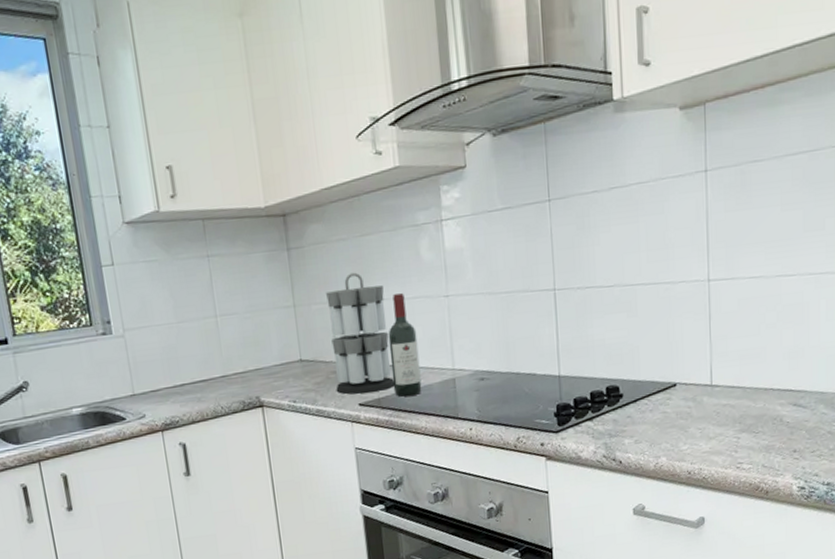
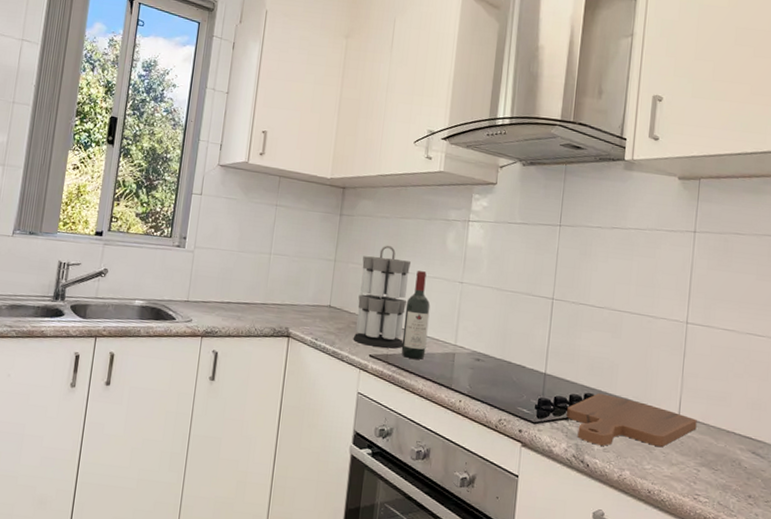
cutting board: none [590,381,732,439] -> present [567,393,697,447]

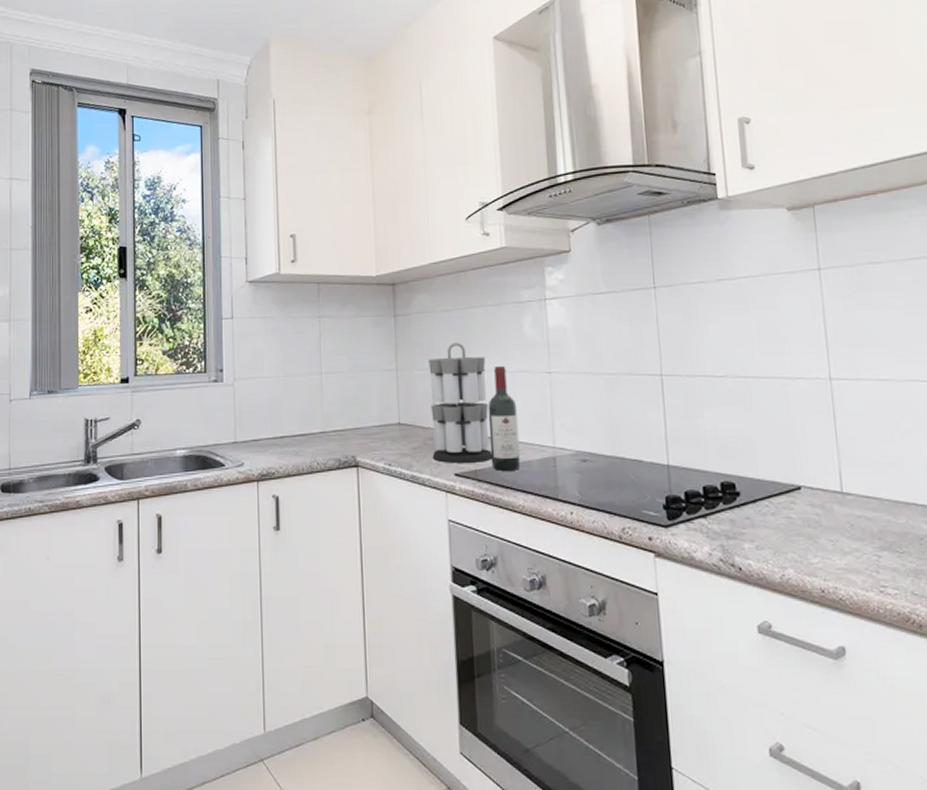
cutting board: present [567,393,697,447] -> none [703,479,867,543]

